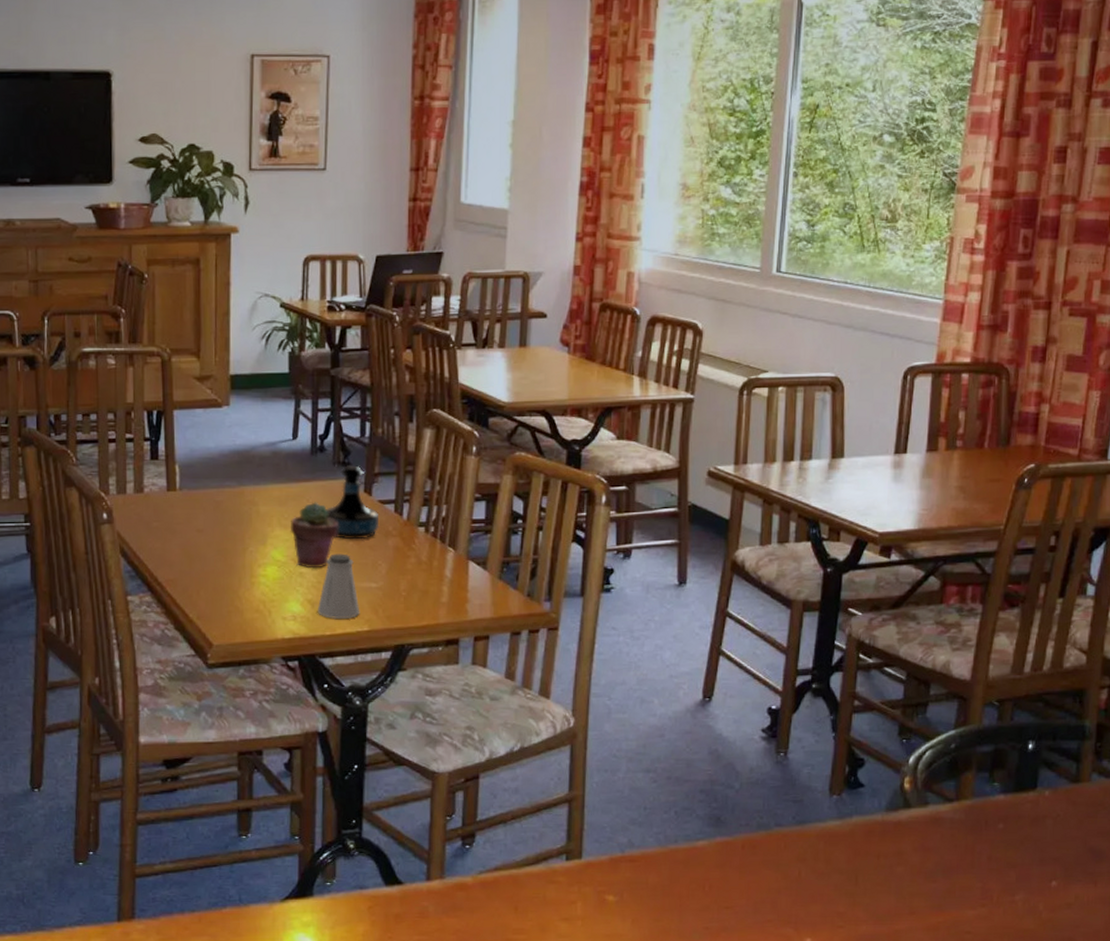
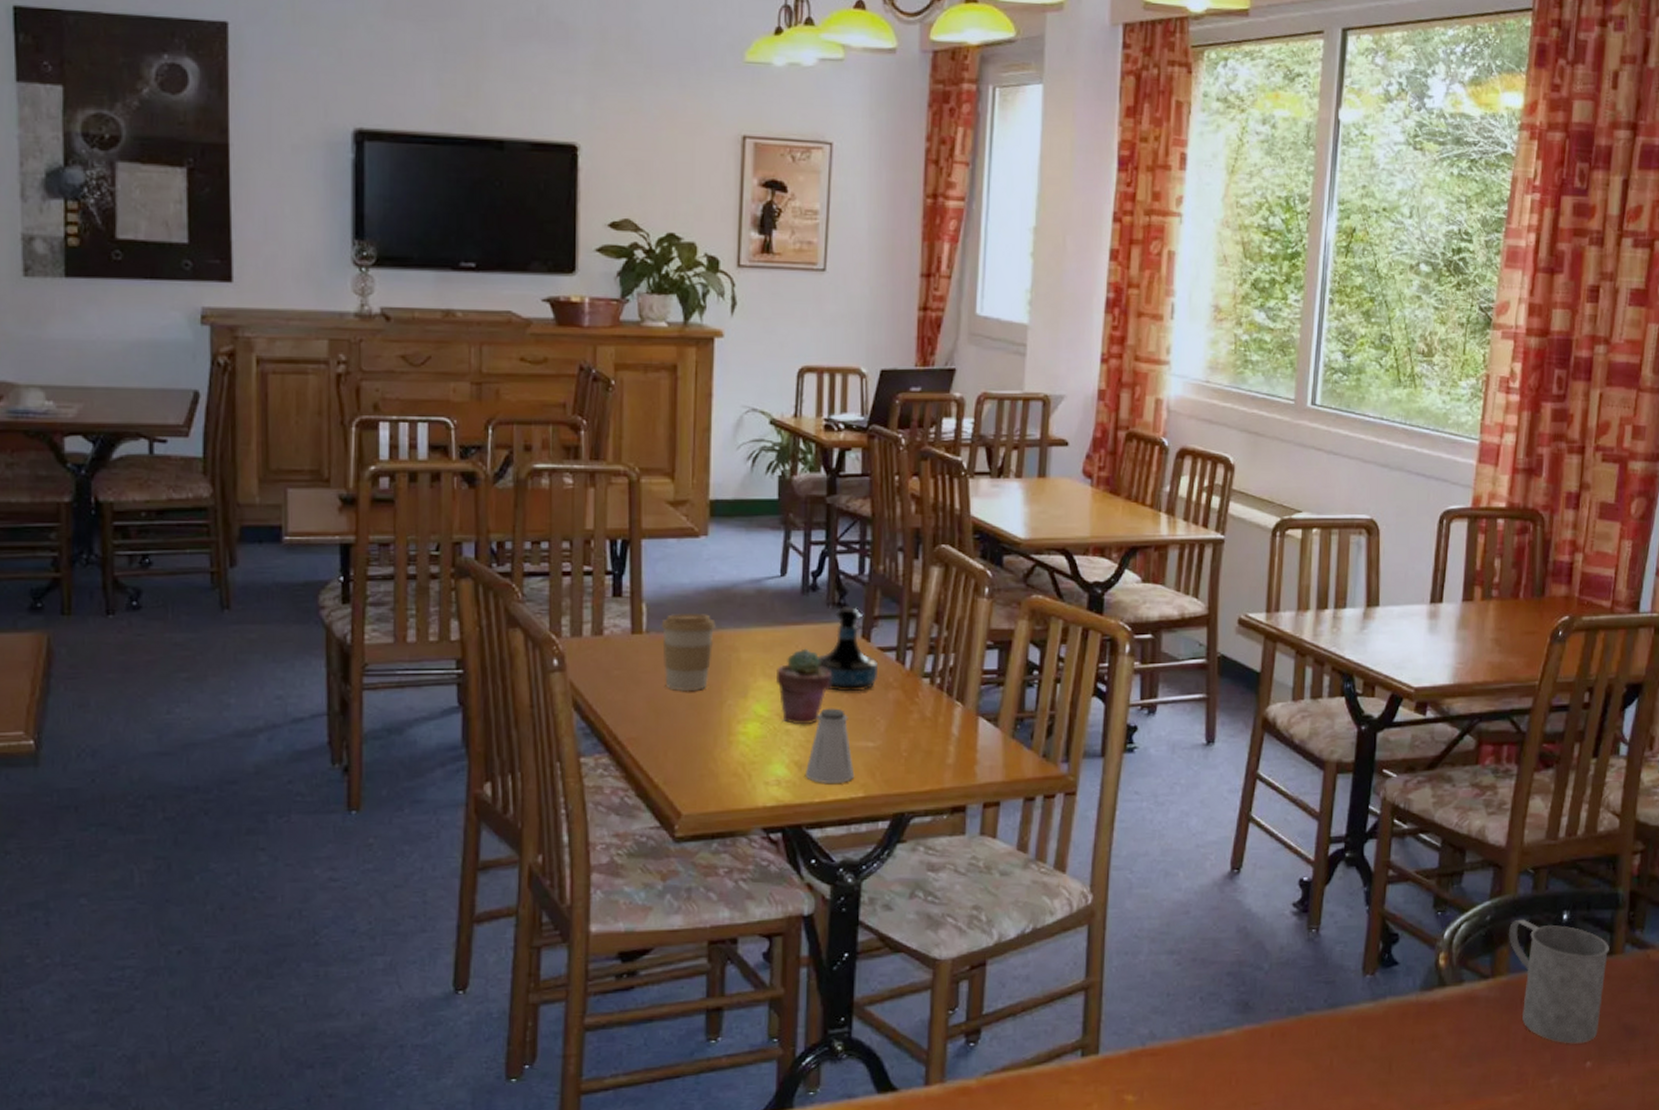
coffee cup: none [192,472,238,540] -> present [661,612,716,692]
mug: none [974,747,1076,864] -> present [1509,919,1609,1044]

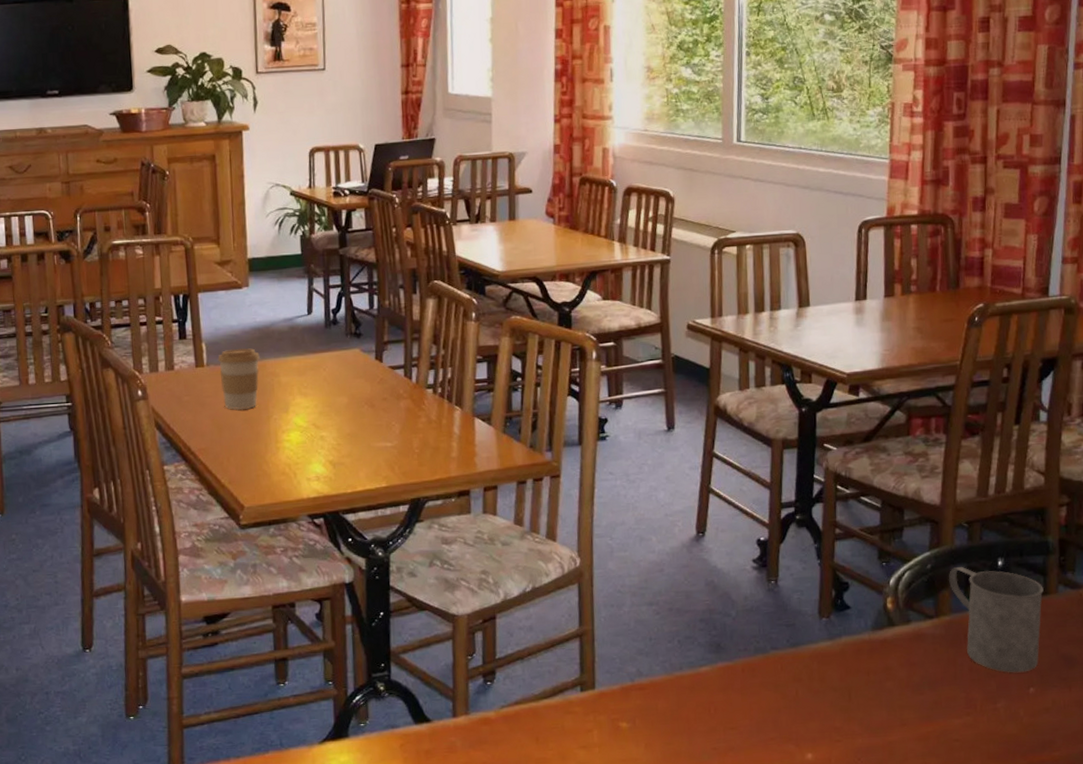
potted succulent: present [775,648,832,725] -> none [309,370,354,432]
saltshaker: present [805,708,855,783] -> none [338,417,378,477]
tequila bottle: present [817,607,879,692] -> none [341,335,391,403]

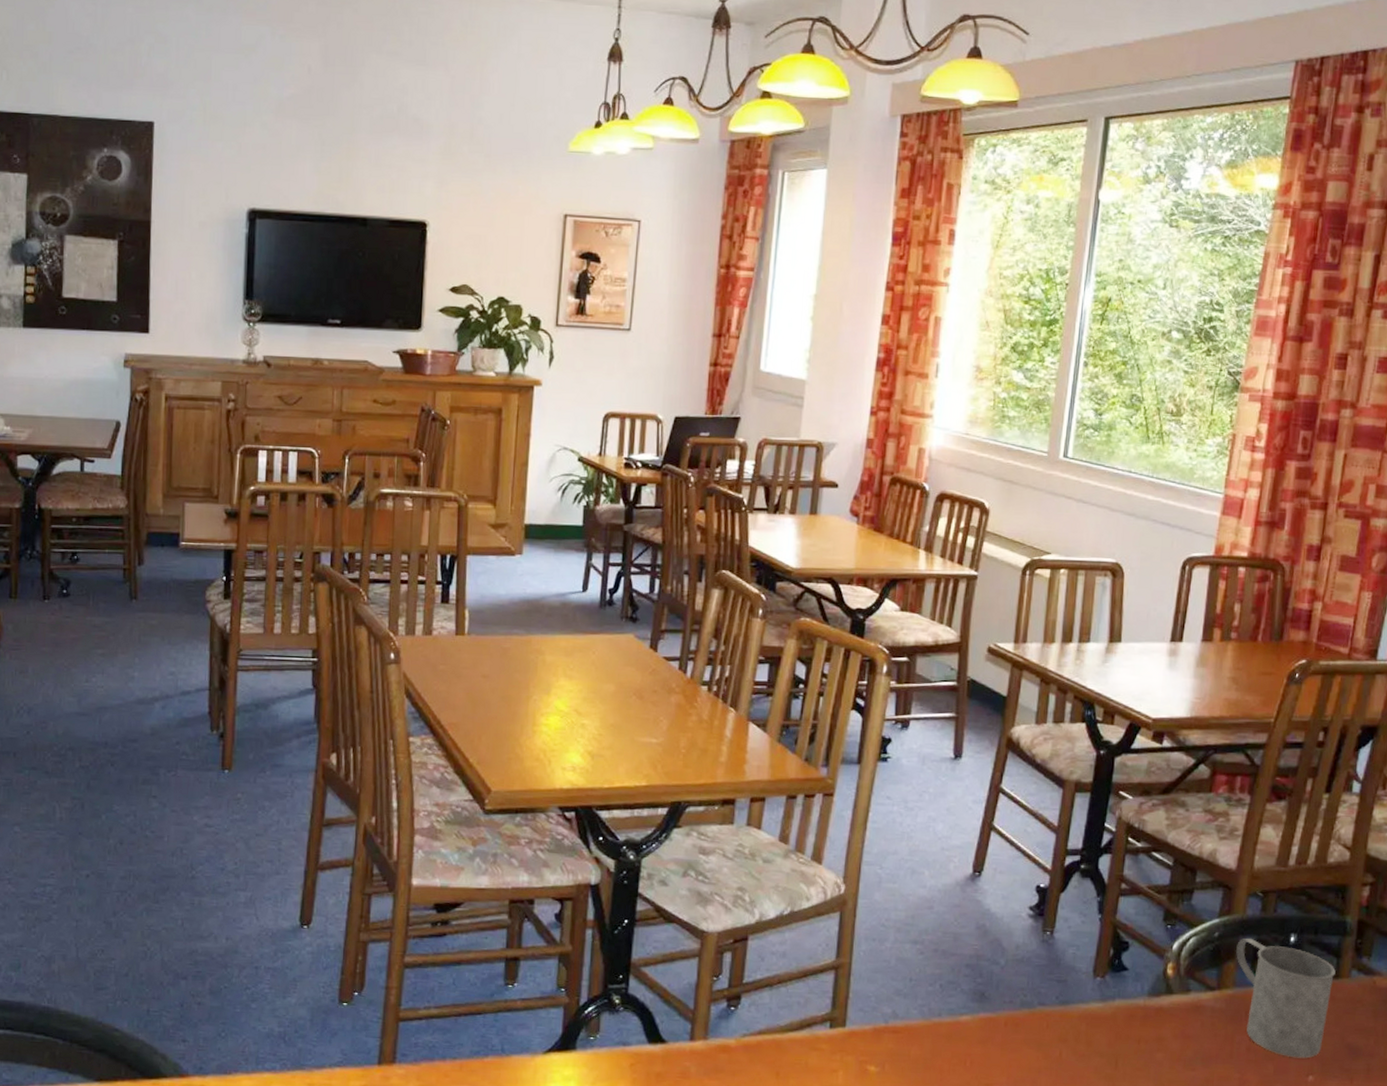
coffee cup: present [218,348,260,410] -> none [480,619,526,687]

